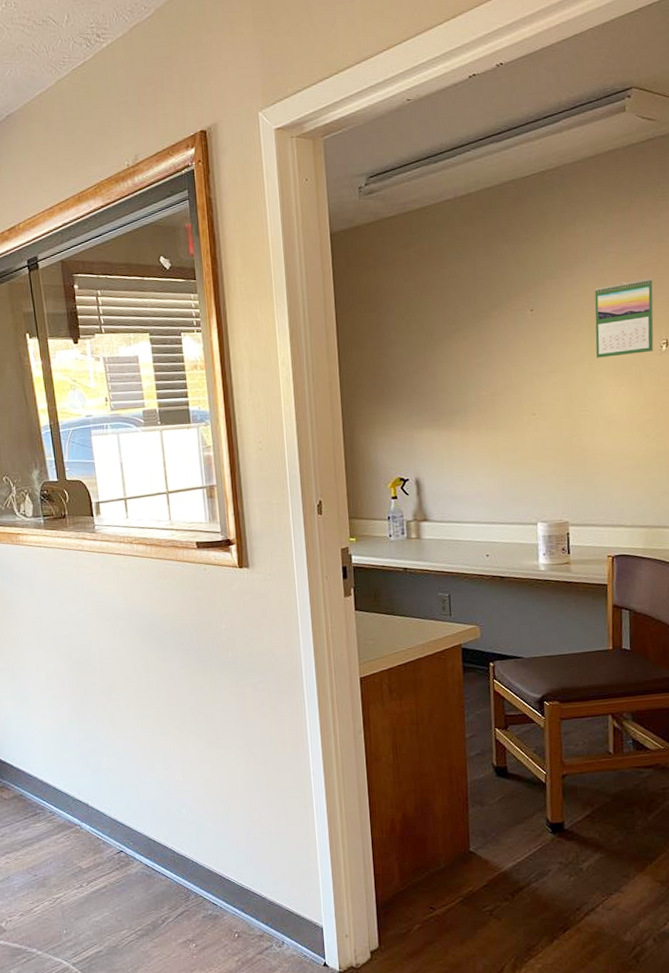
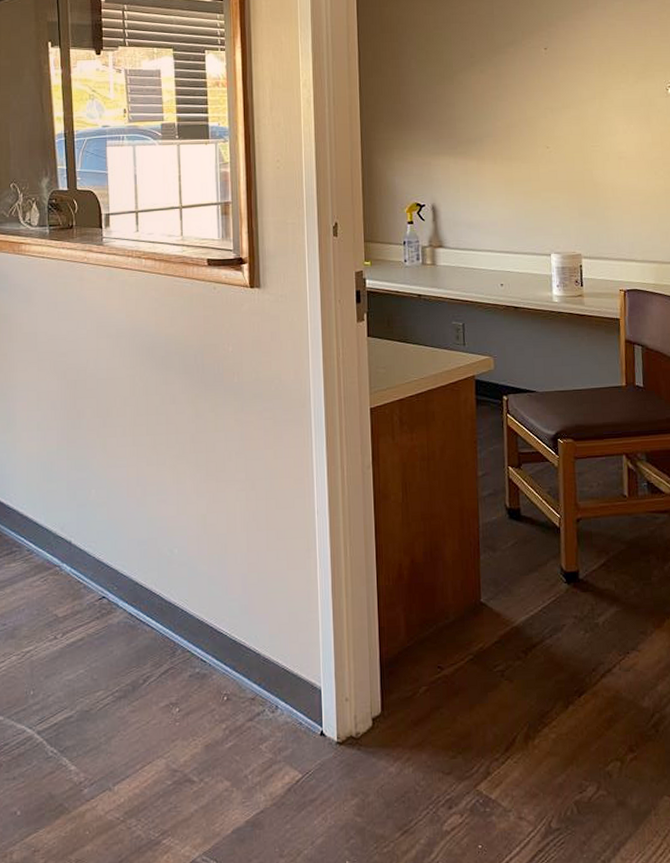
calendar: present [594,278,654,358] -> none [604,26,660,97]

